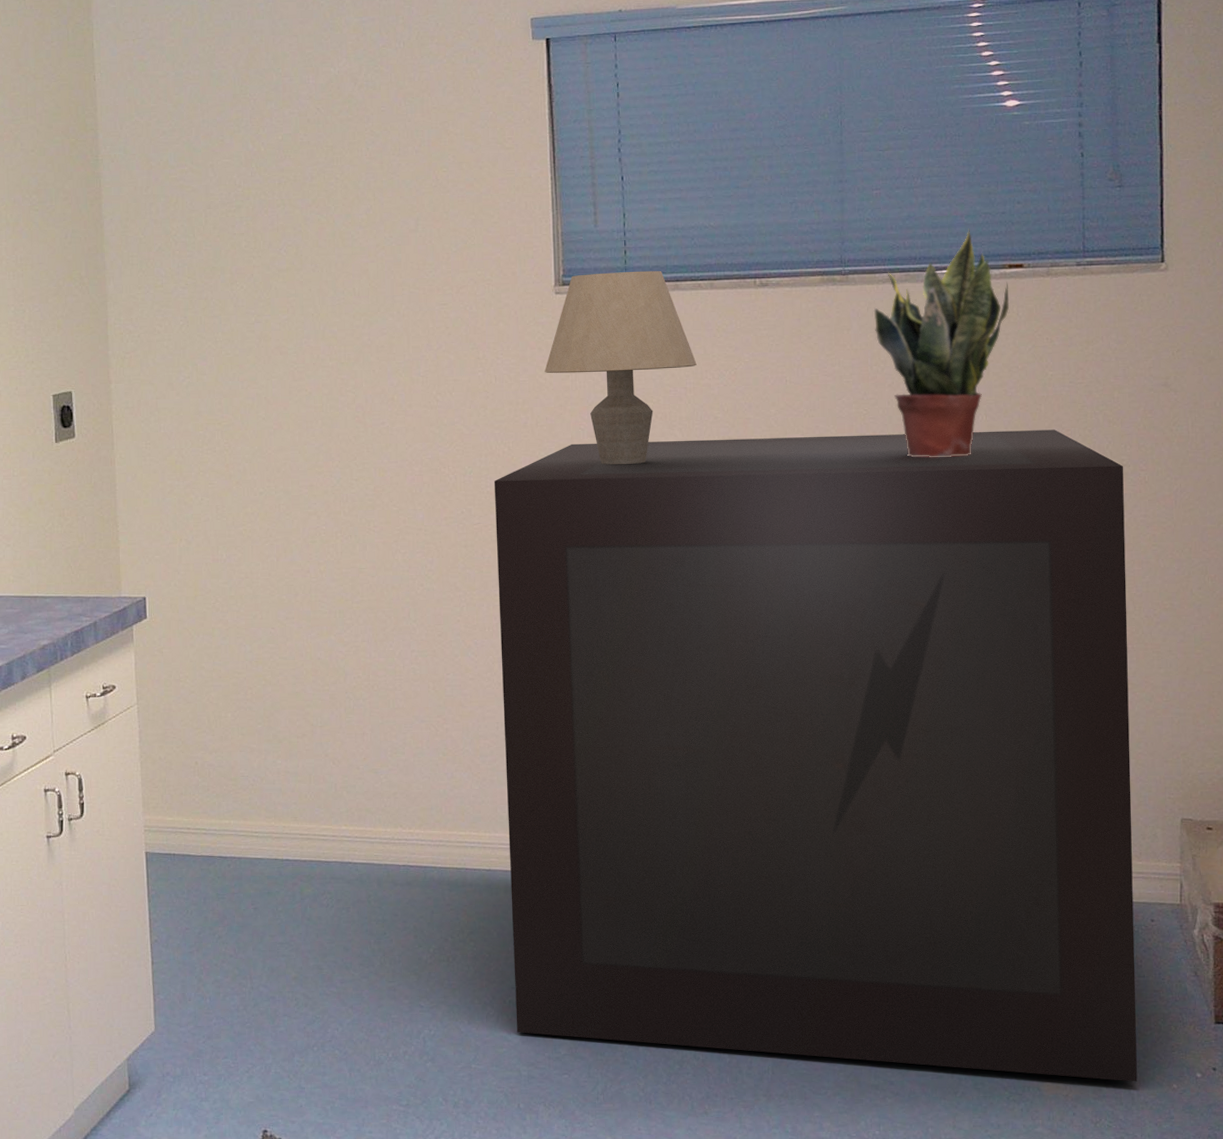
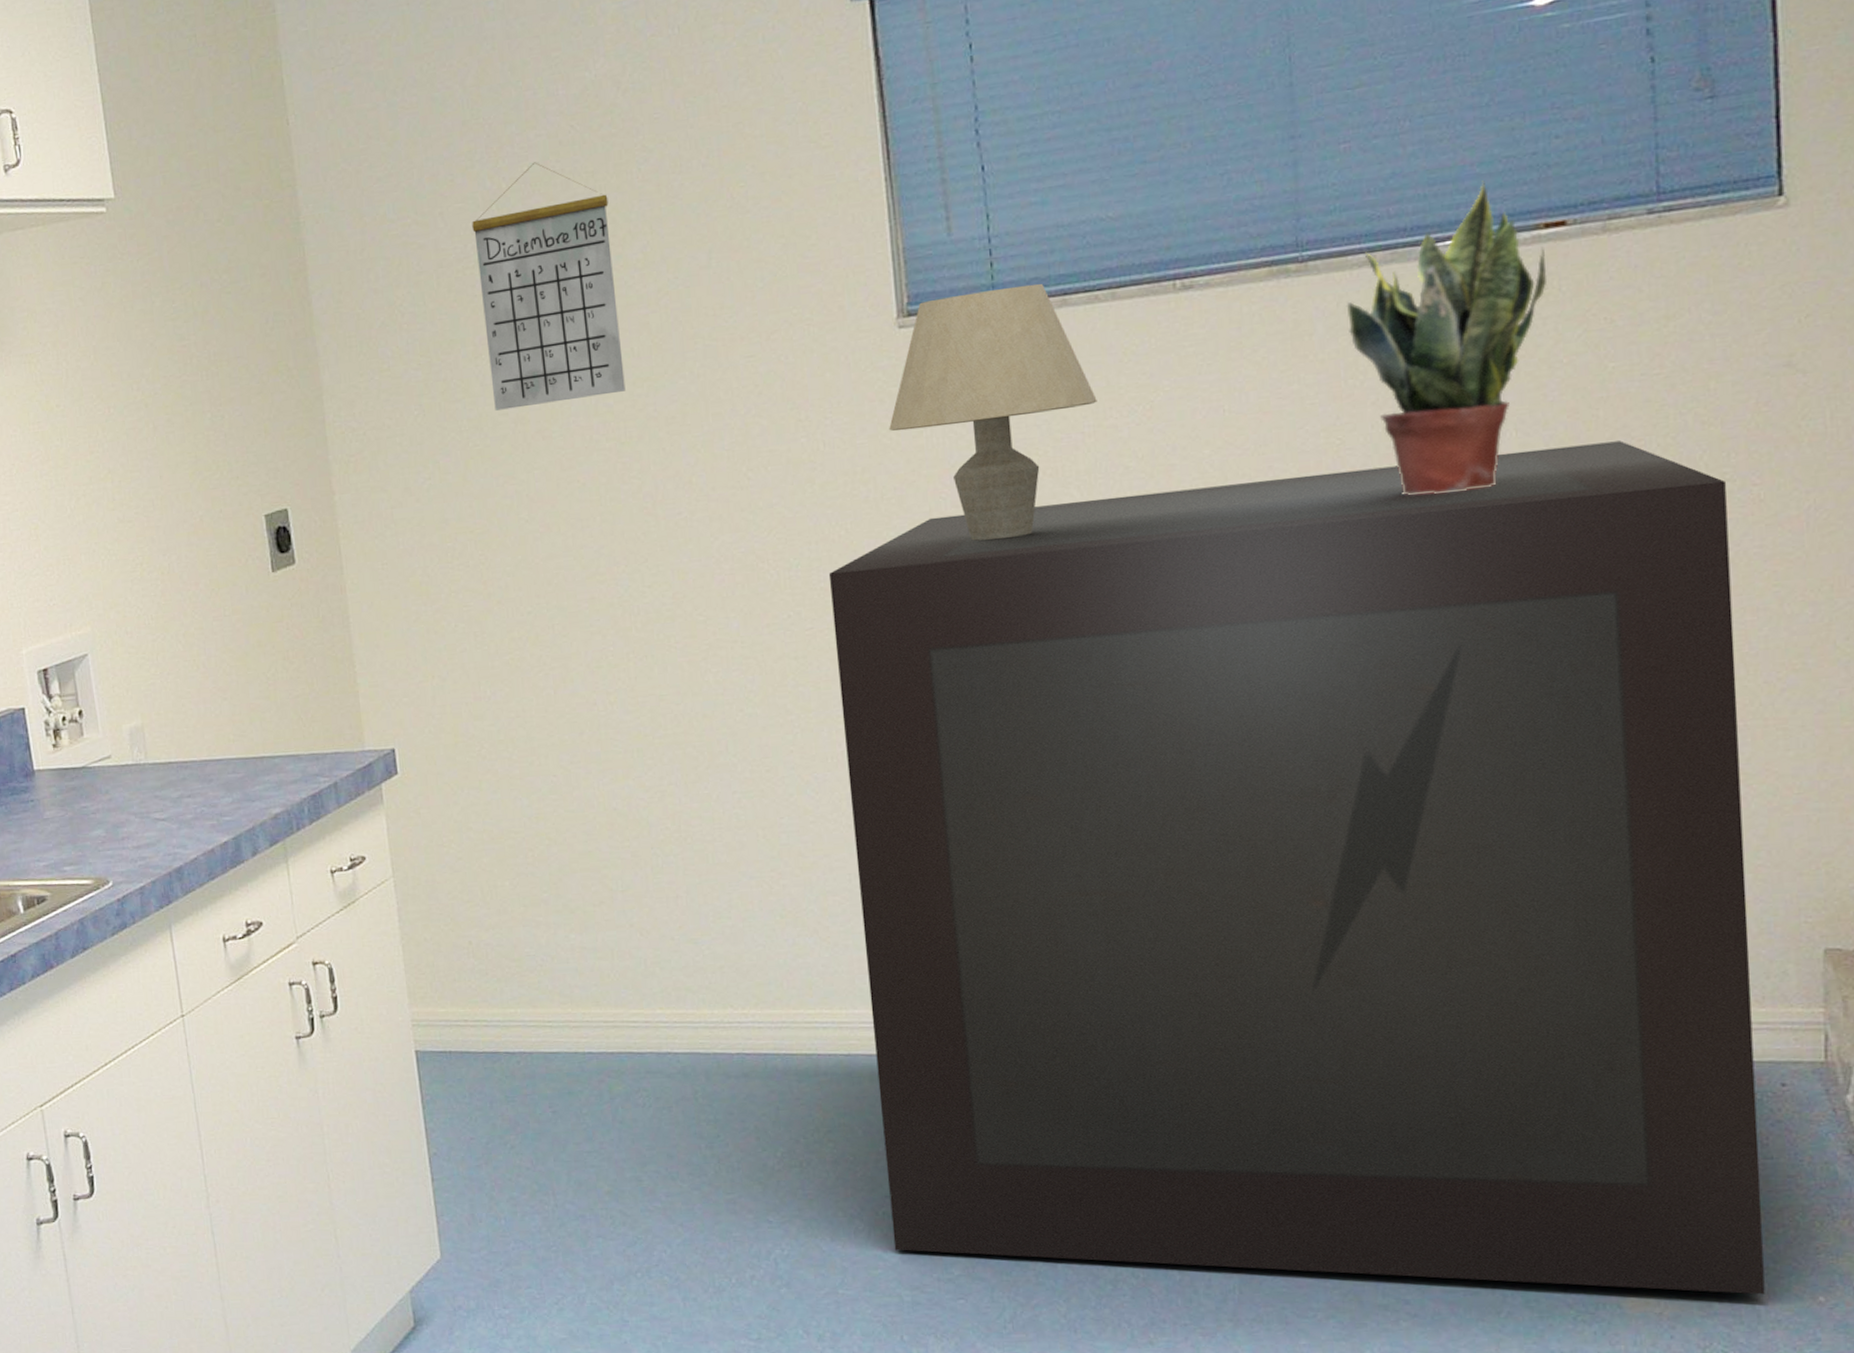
calendar: none [236,133,347,328] -> present [472,162,626,411]

